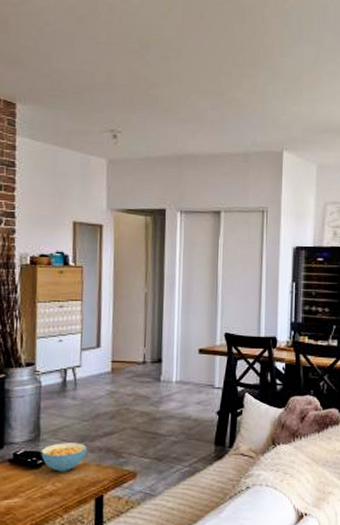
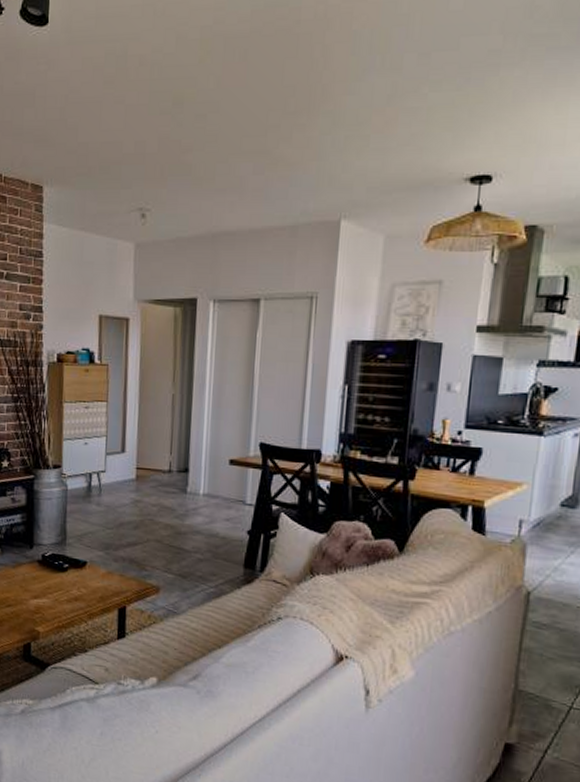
cereal bowl: present [41,442,87,472] -> none [67,548,111,578]

